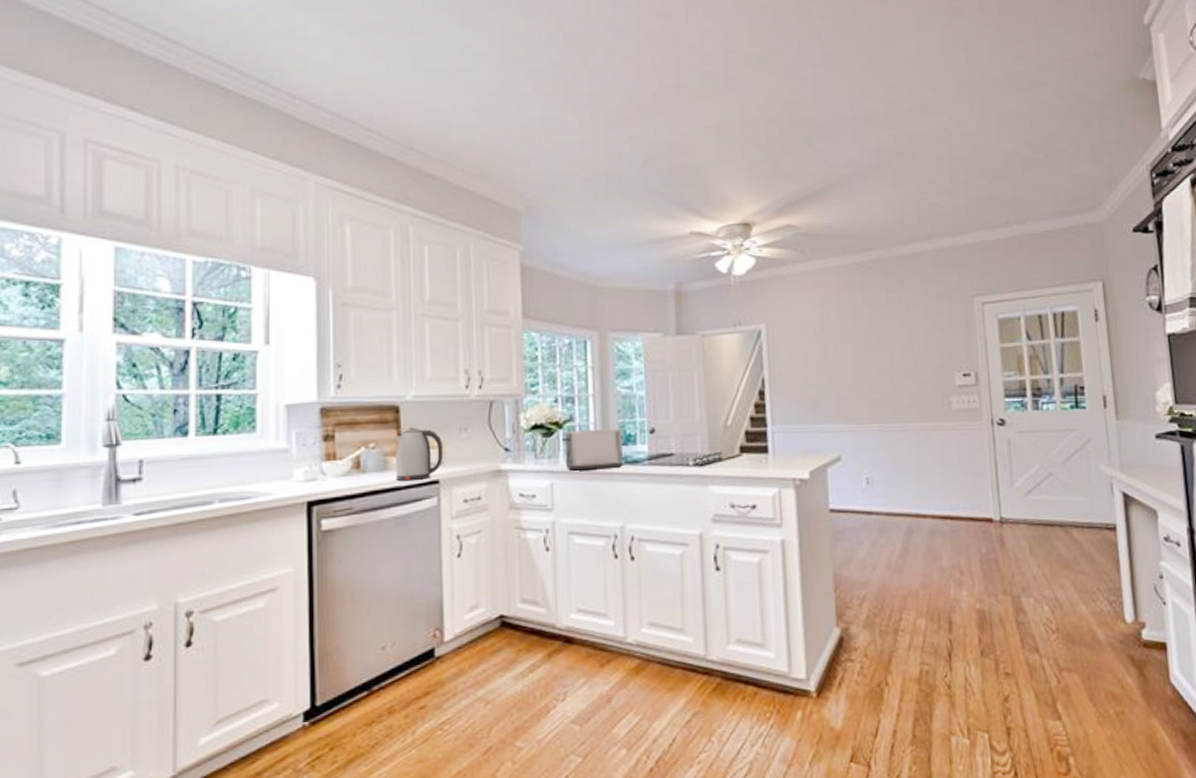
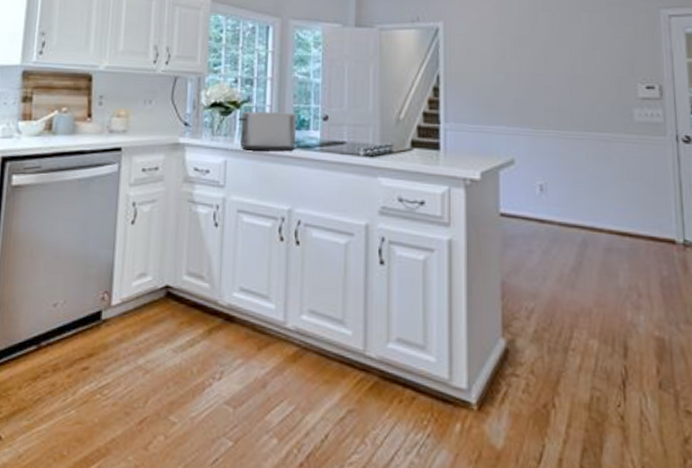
kettle: present [395,427,444,482] -> none [82,96,128,146]

